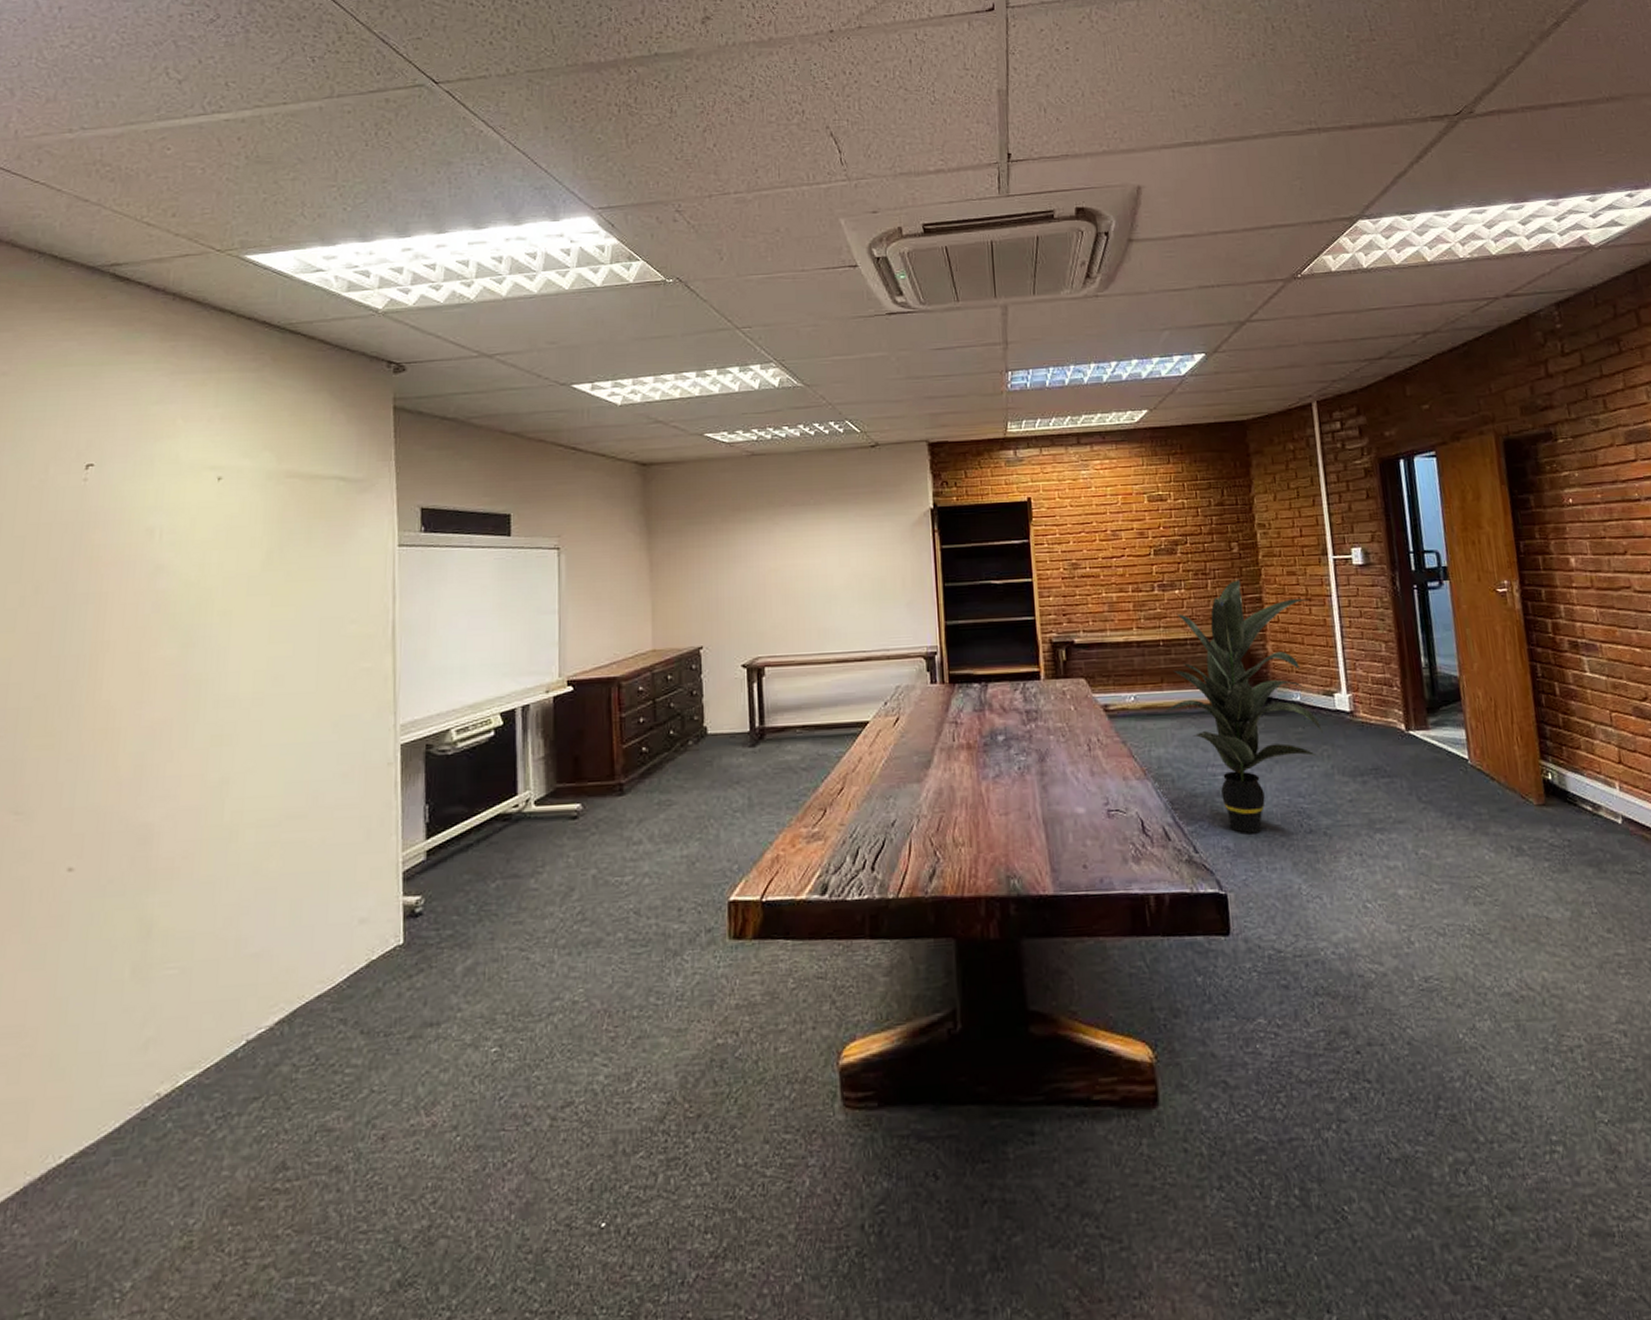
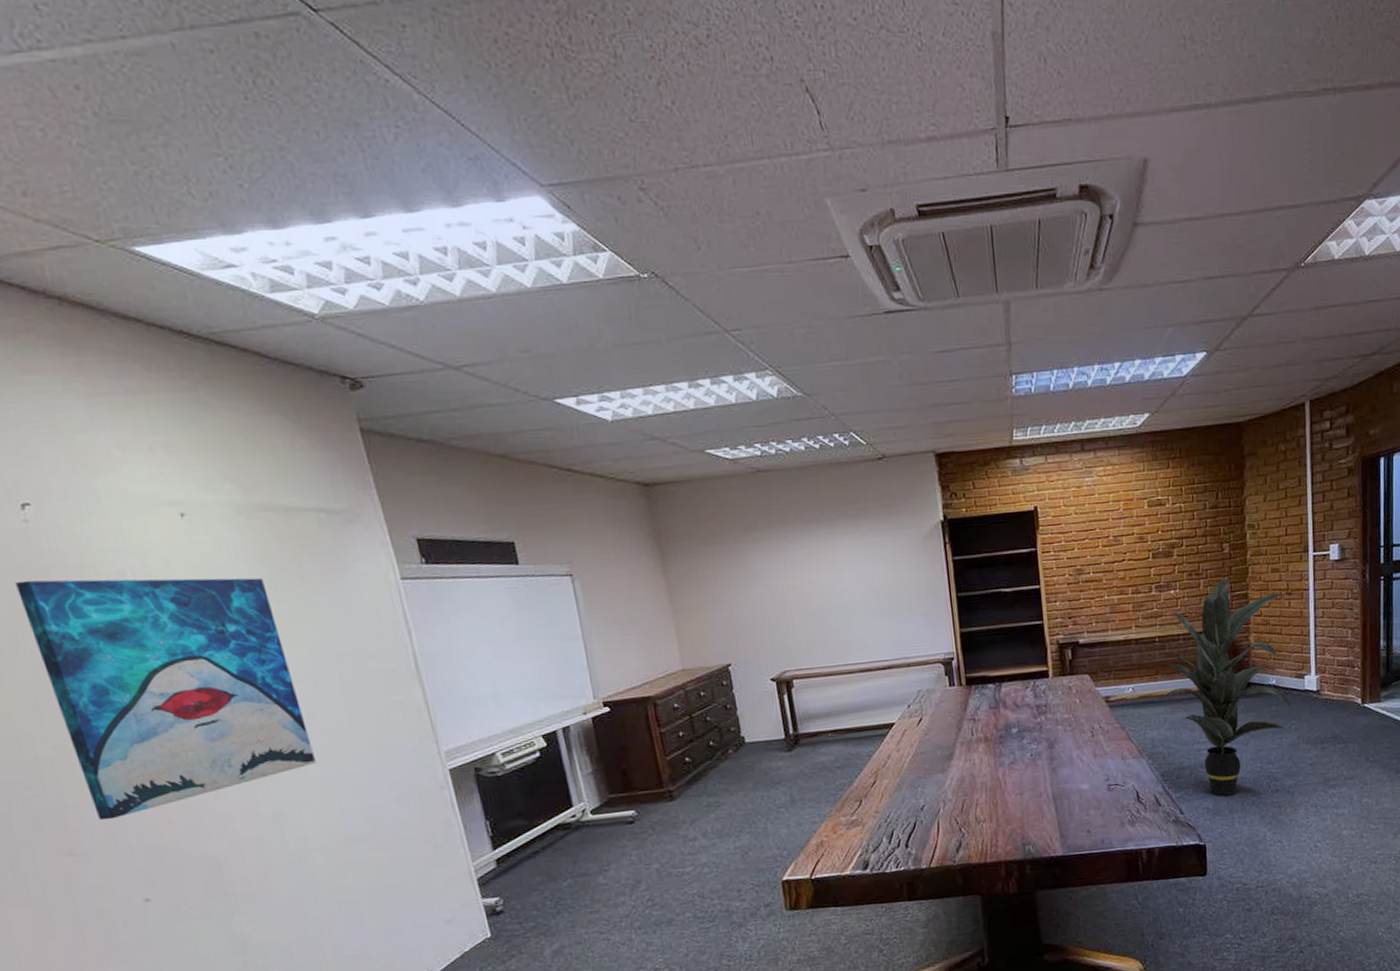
wall art: none [53,533,275,777] -> present [16,577,316,821]

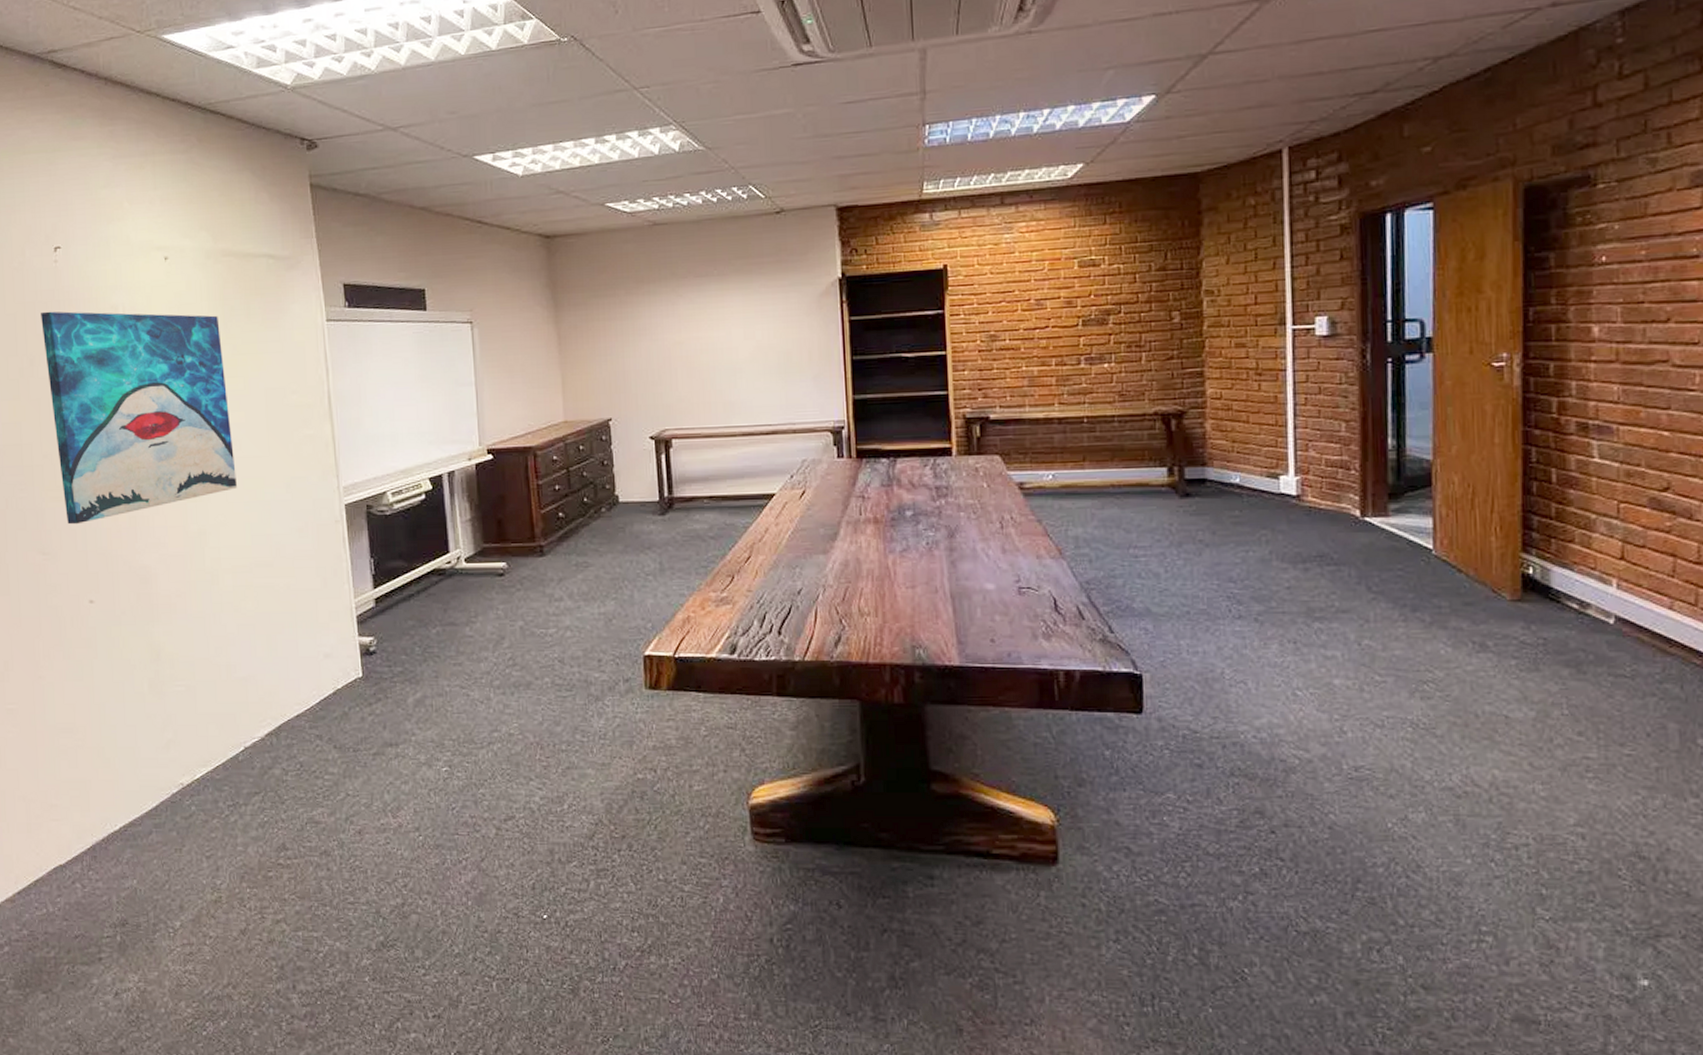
indoor plant: present [1158,578,1292,797] -> none [1084,352,1263,617]

